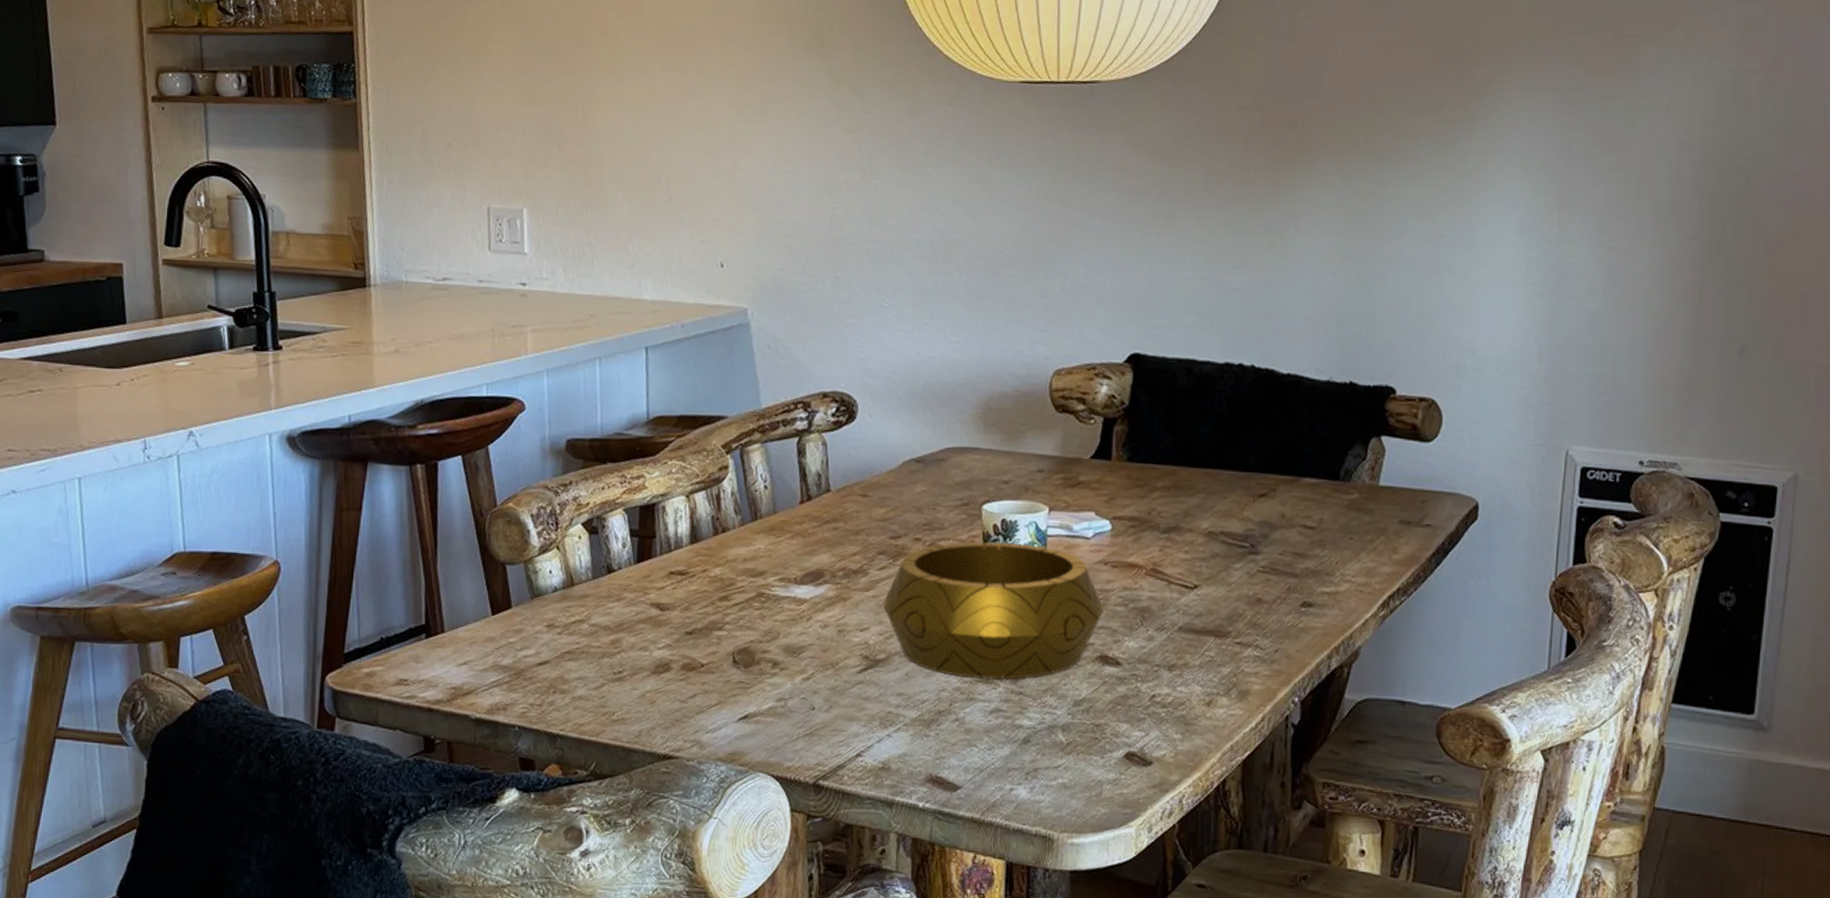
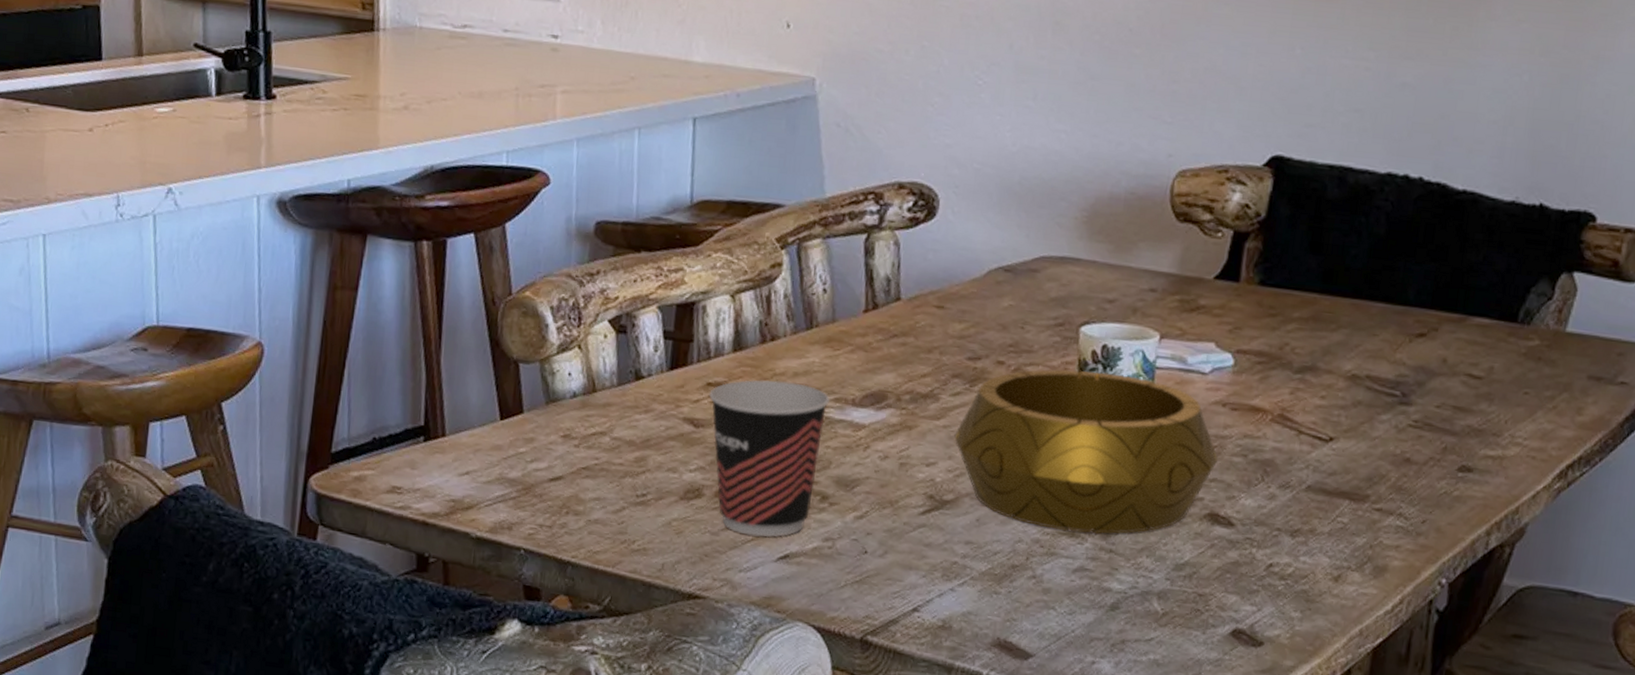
cup: none [672,566,776,702] -> present [709,380,831,538]

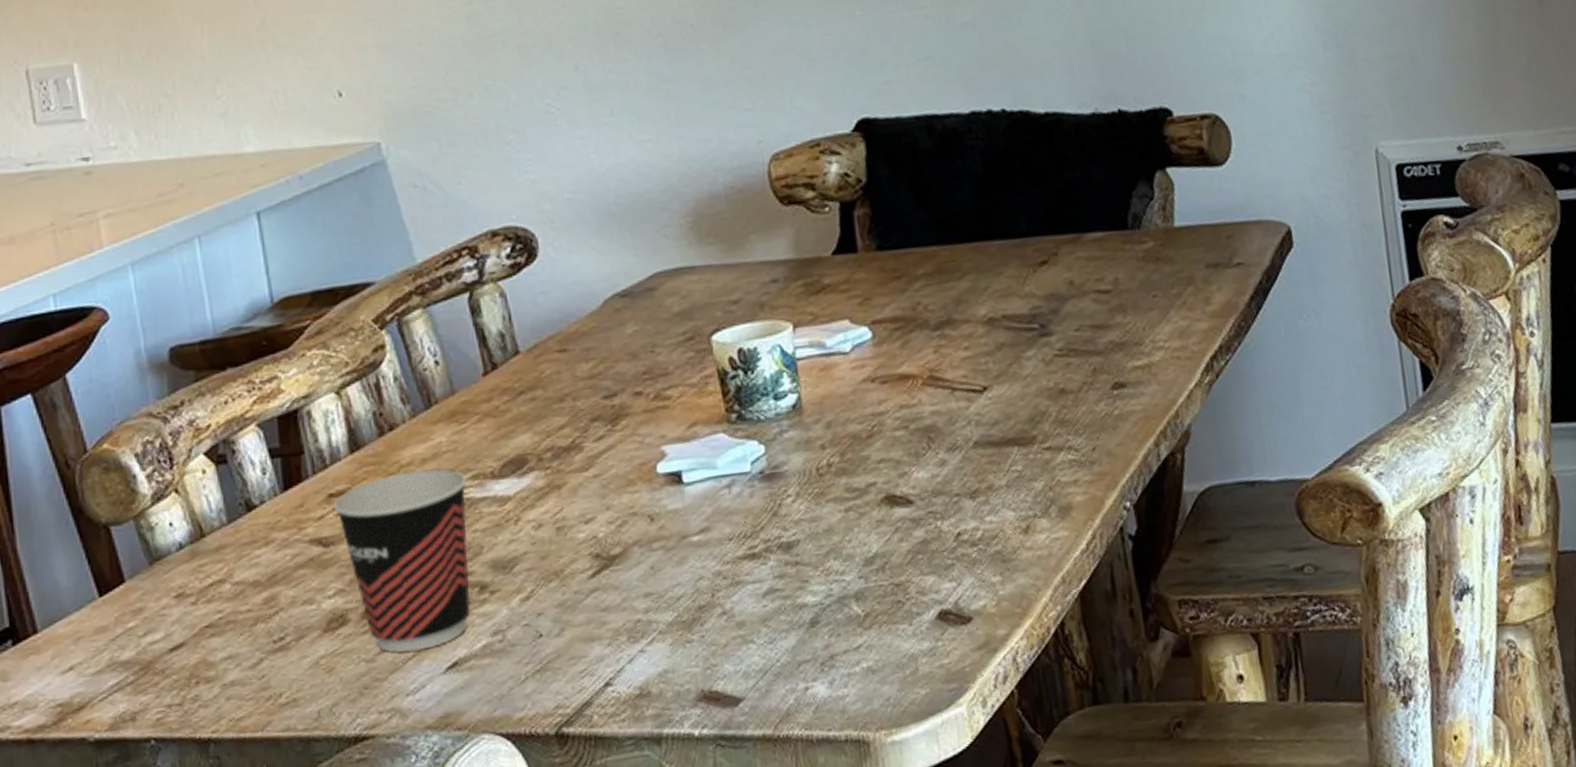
decorative bowl: present [954,369,1218,534] -> none [607,373,881,558]

